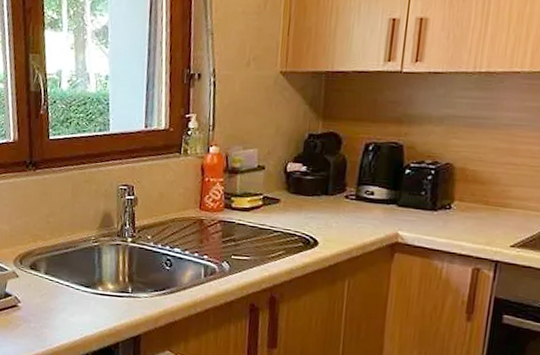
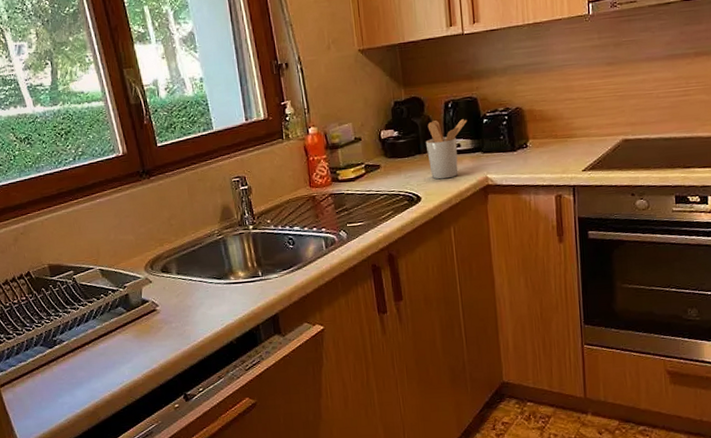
utensil holder: none [334,160,388,228] -> present [425,119,468,180]

